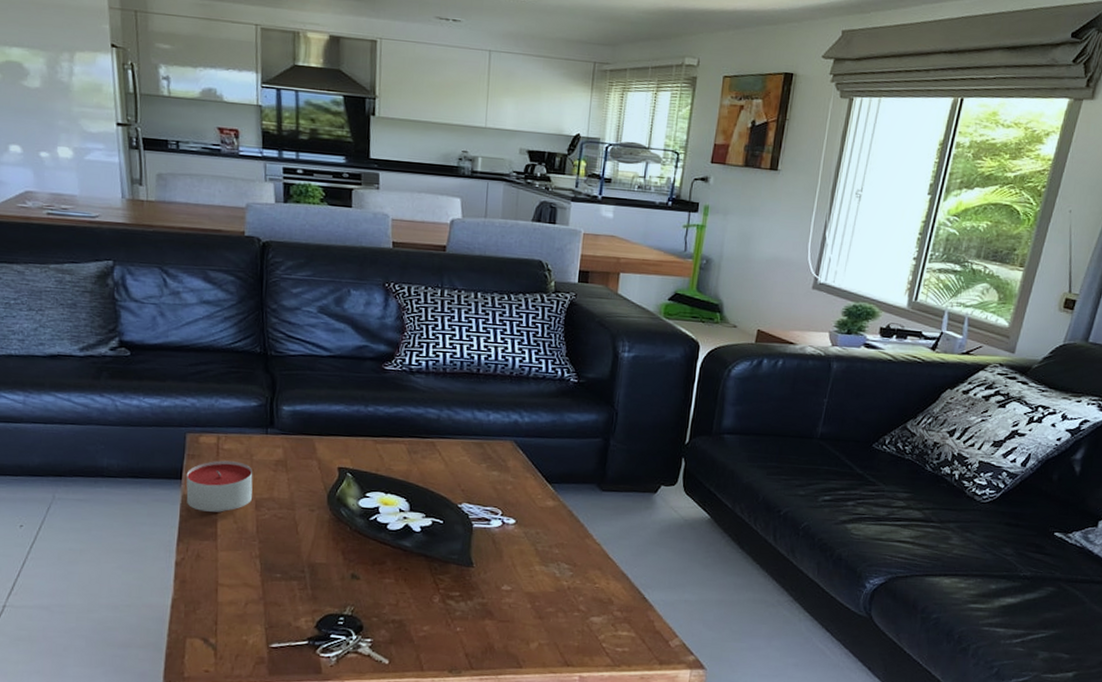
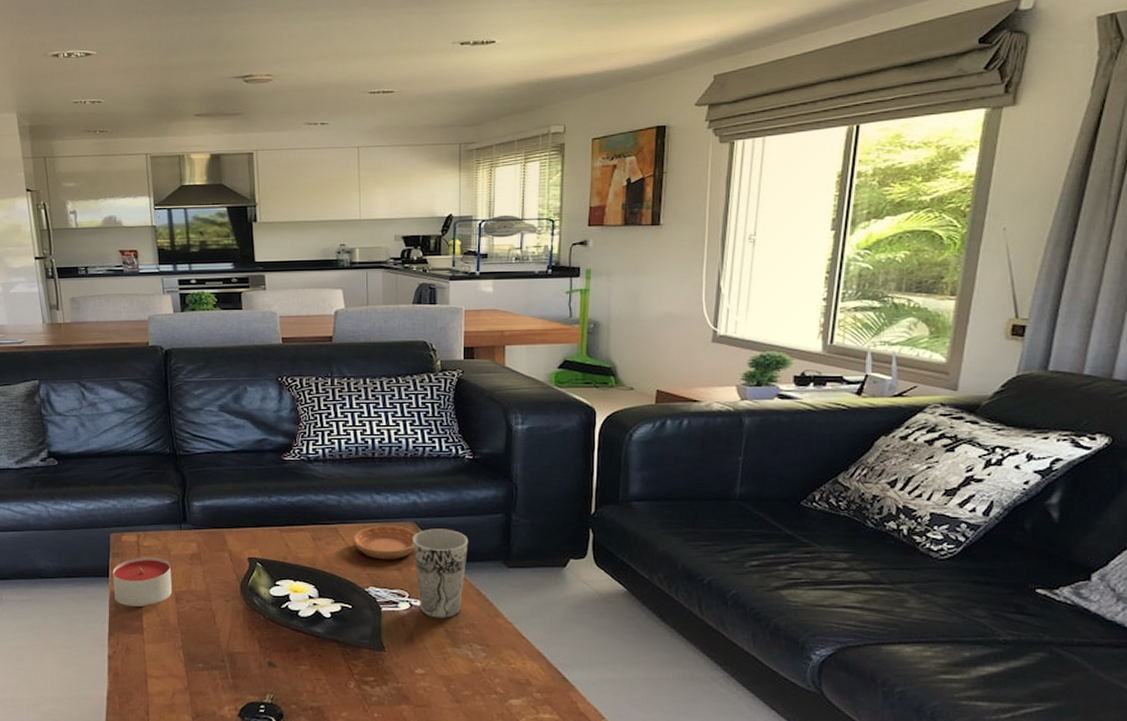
saucer: none [450,442,515,478] -> present [354,525,417,560]
cup: none [510,448,566,537] -> present [413,529,469,618]

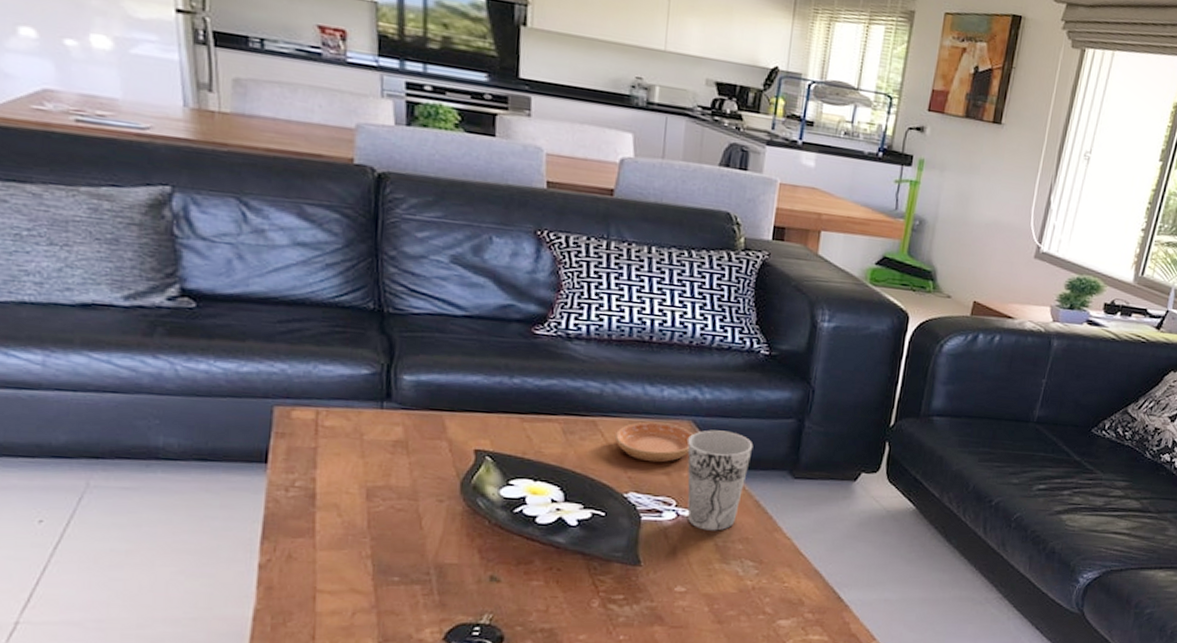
candle: present [112,557,172,607] -> none [273,440,364,504]

